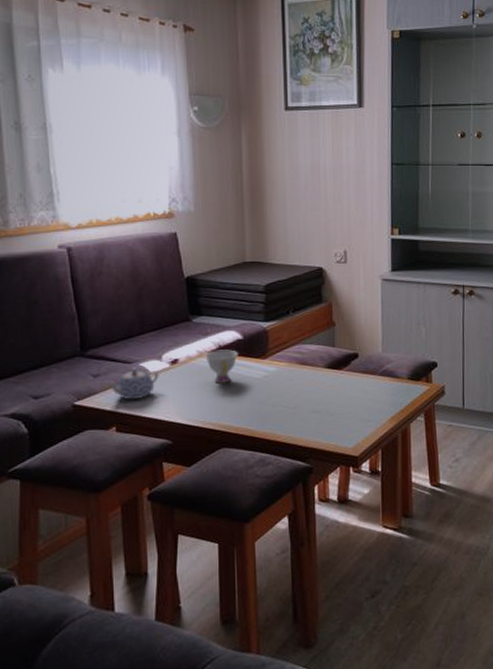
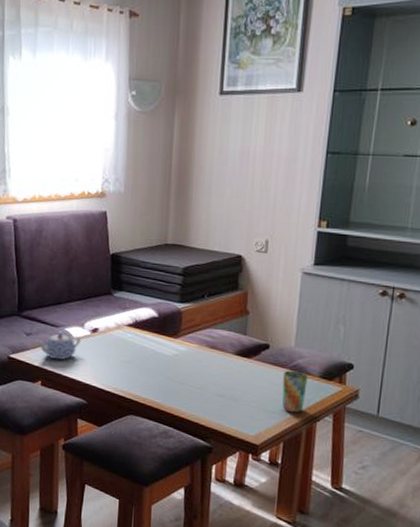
teacup: present [205,349,238,384] -> none [122,324,152,356]
cup: none [374,376,398,419] -> present [281,370,308,413]

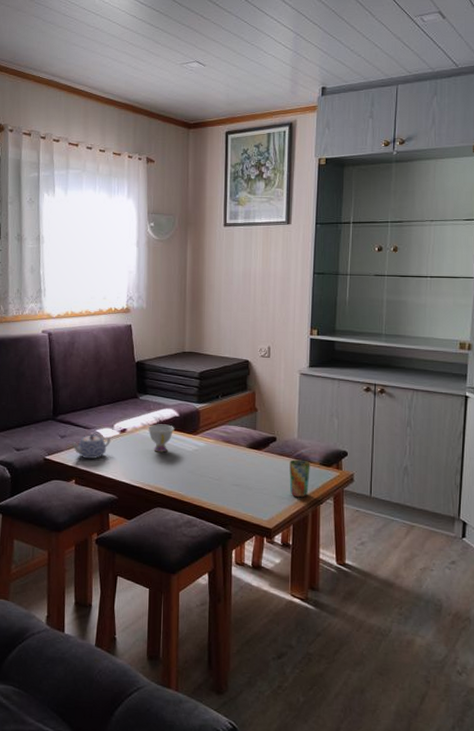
teacup: none [122,324,152,356] -> present [148,424,175,452]

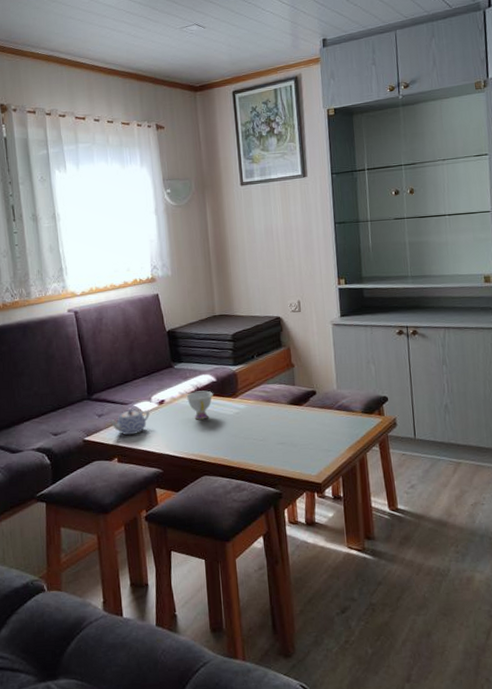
cup: present [289,459,310,498] -> none [332,410,354,449]

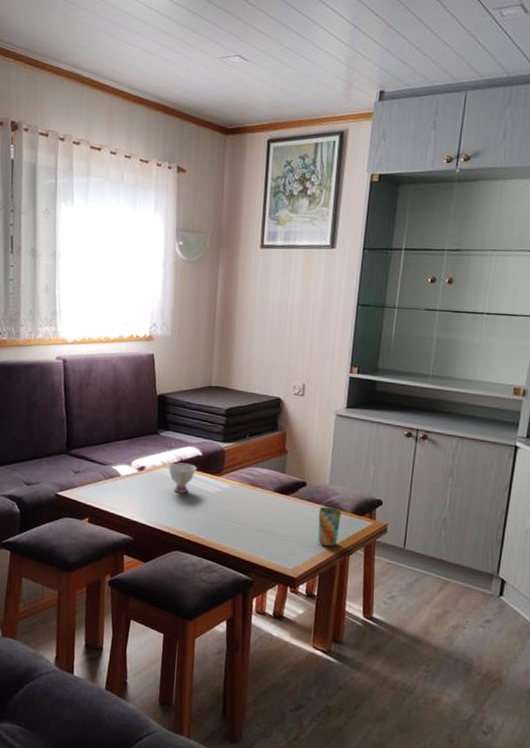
teapot: present [109,408,151,435] -> none [85,469,129,497]
cup: none [332,410,354,449] -> present [317,506,342,547]

